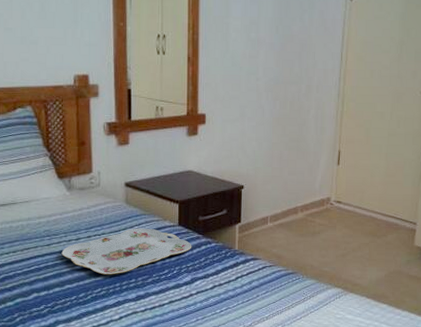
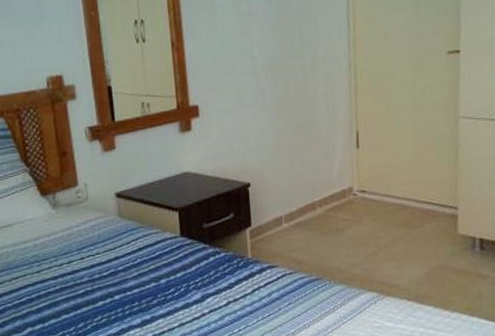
serving tray: present [61,228,192,275] -> none [53,242,199,300]

